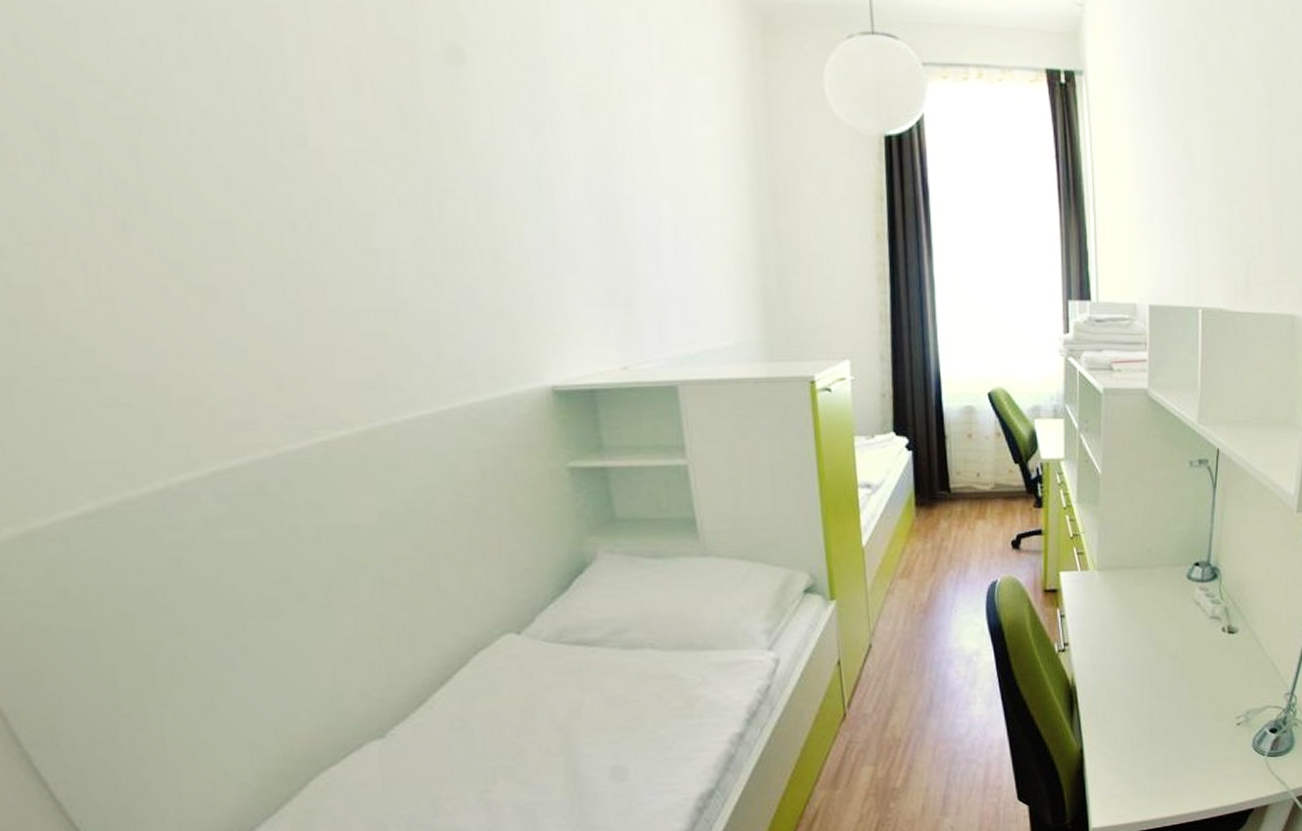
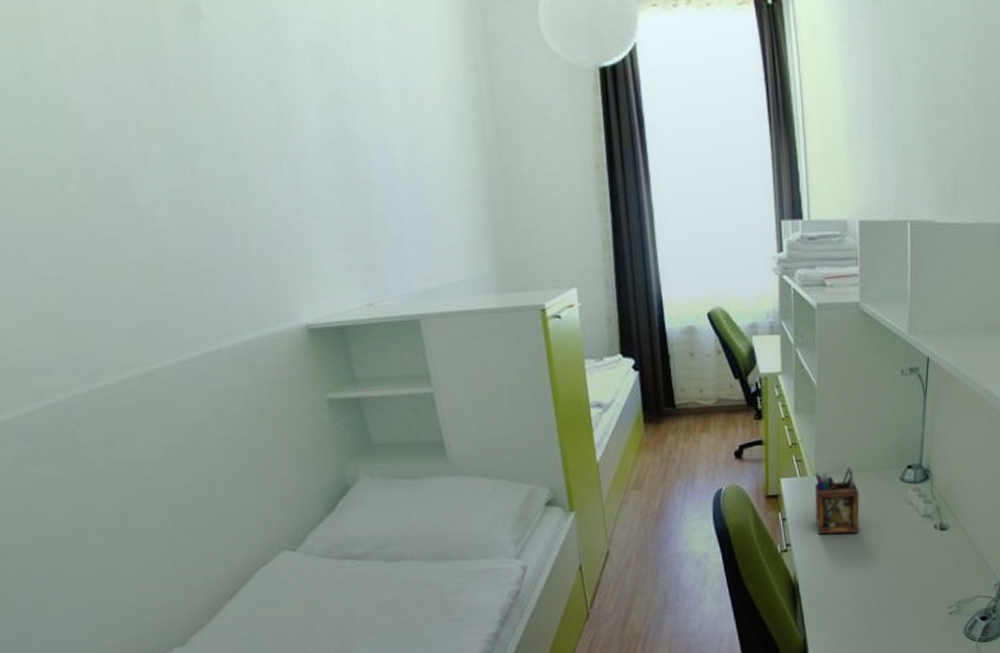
desk organizer: none [1095,562,1144,634] -> present [814,467,860,535]

